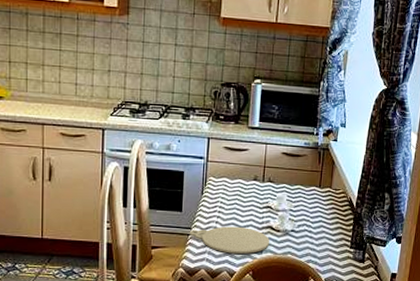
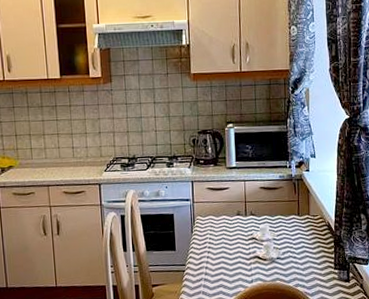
plate: present [189,226,269,254] -> none [184,259,258,285]

